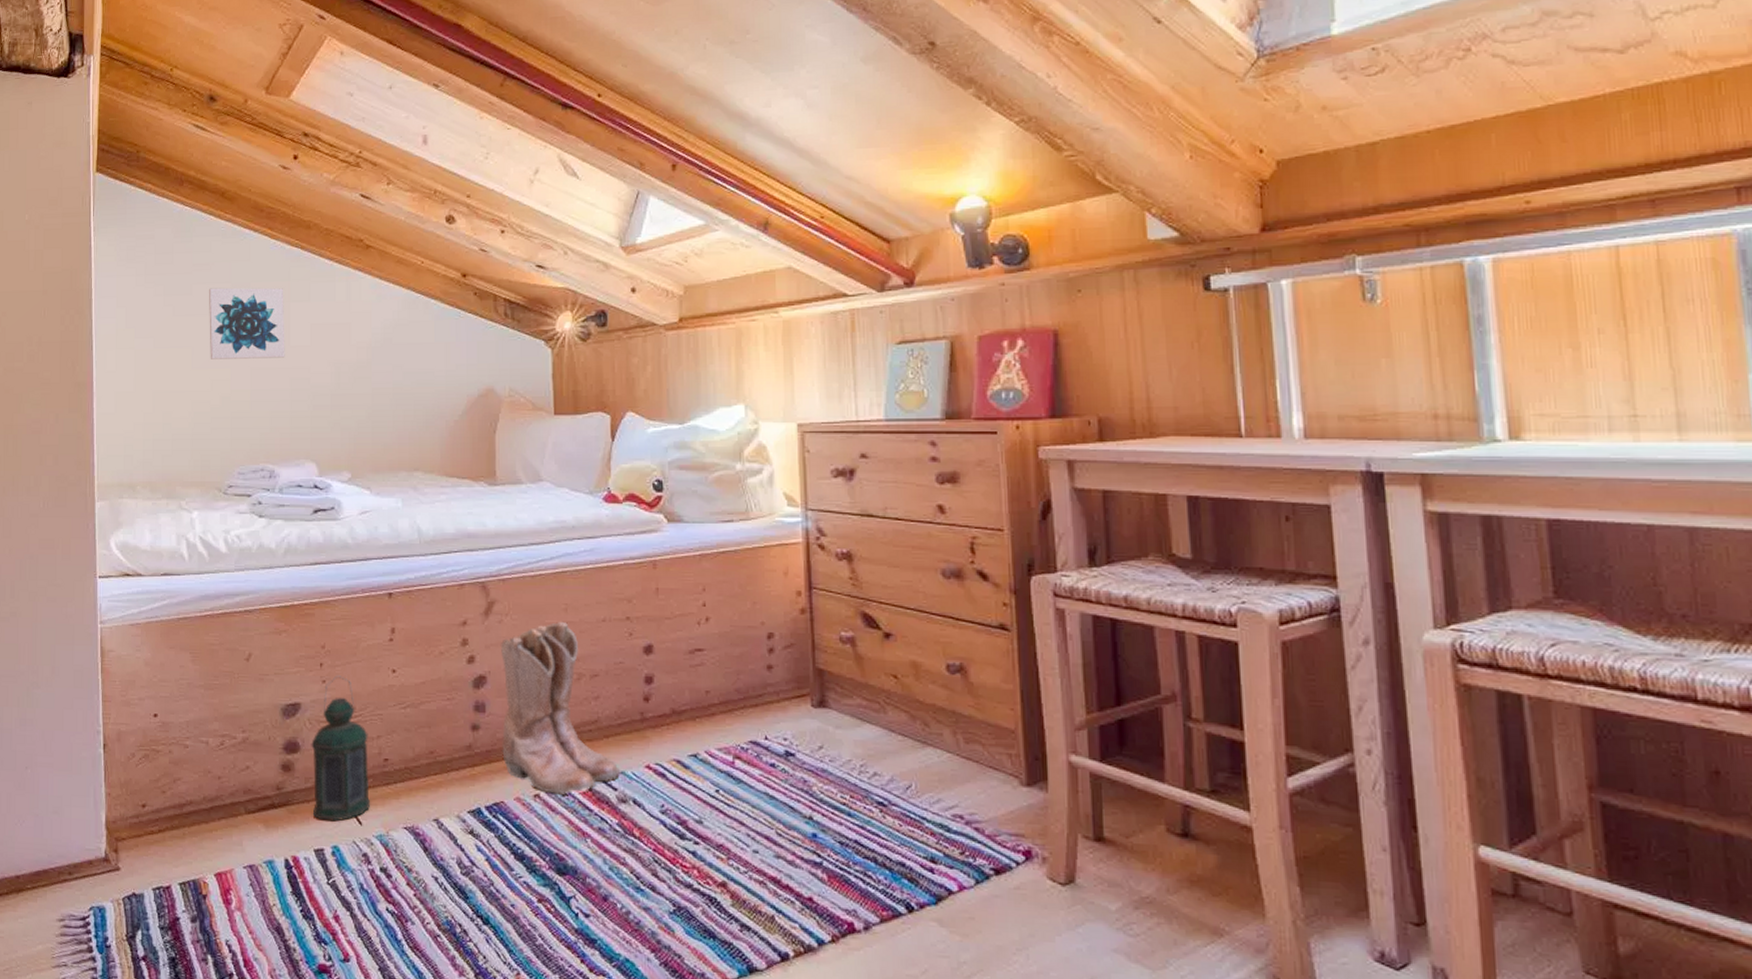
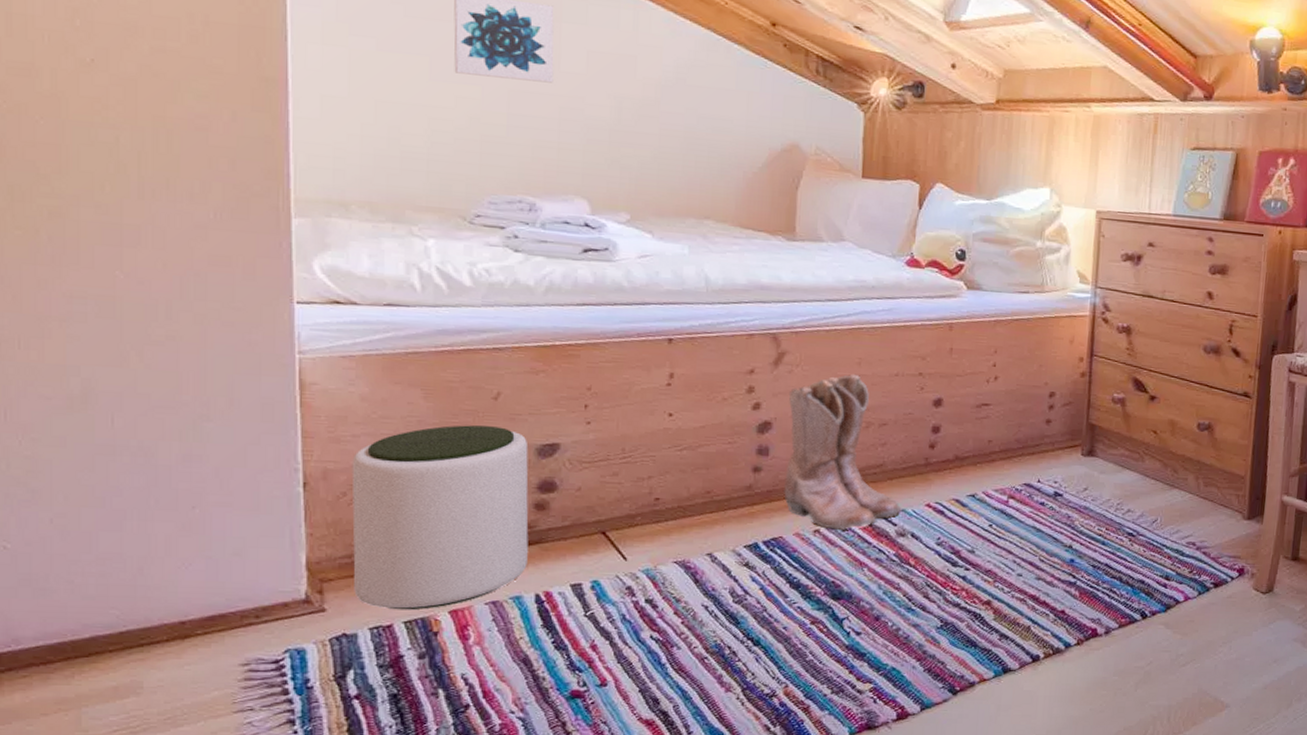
plant pot: none [138,686,277,872] -> present [351,425,529,610]
lantern: present [311,675,370,822] -> none [569,417,638,558]

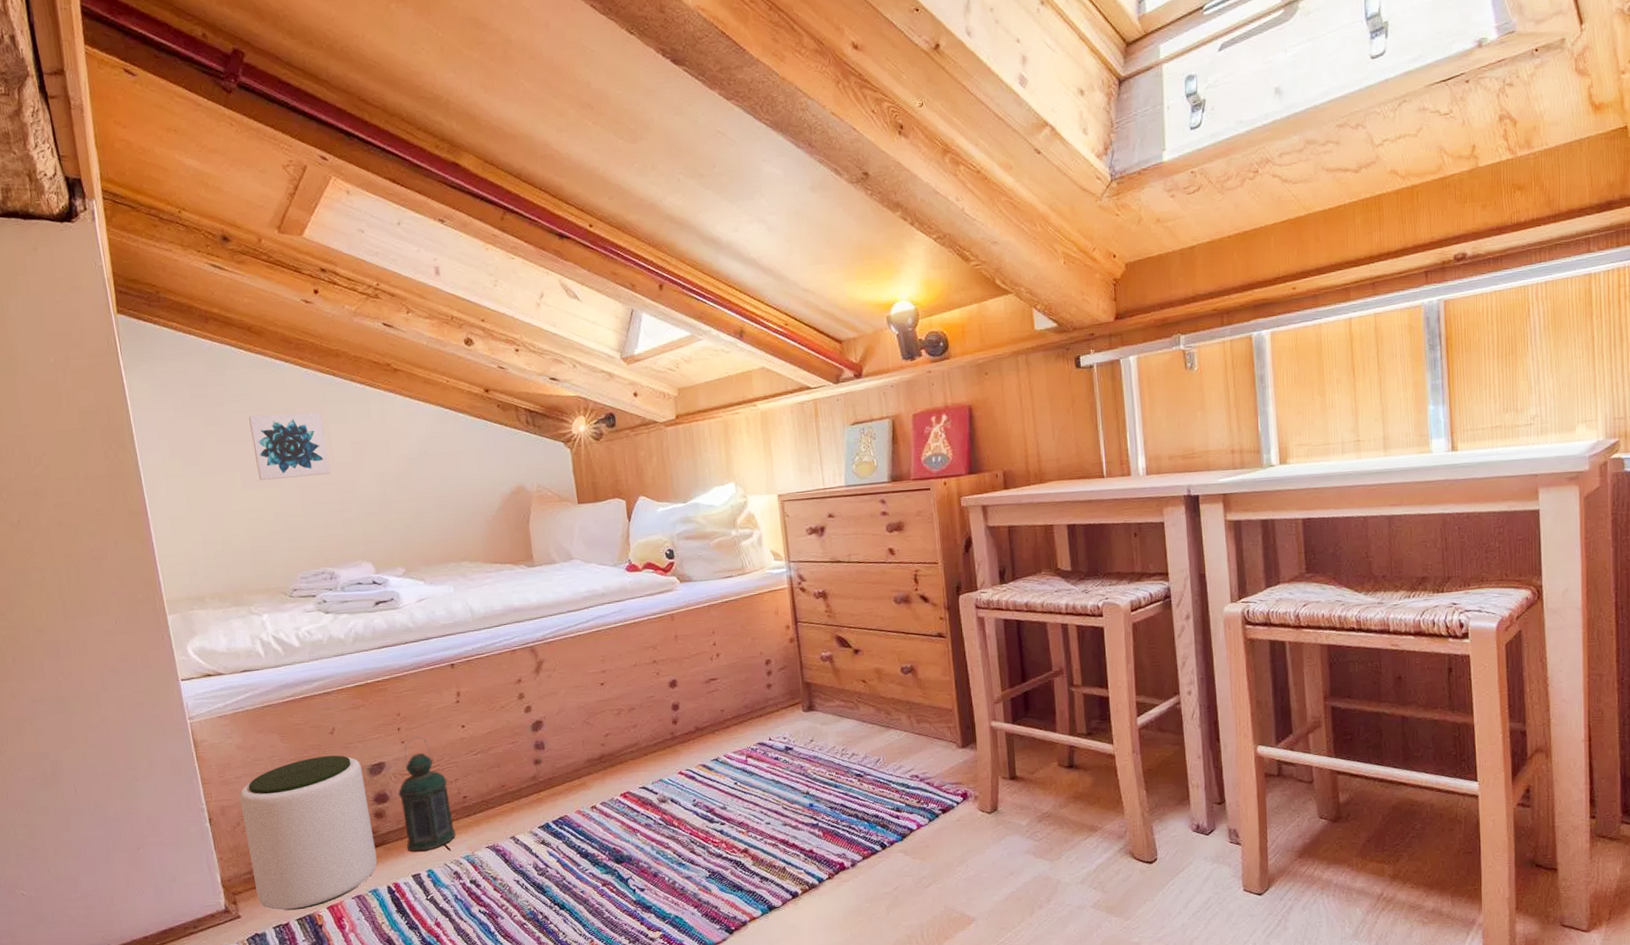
lantern: none [569,417,638,558] -> present [398,736,456,852]
boots: present [784,374,902,530] -> none [551,670,660,804]

